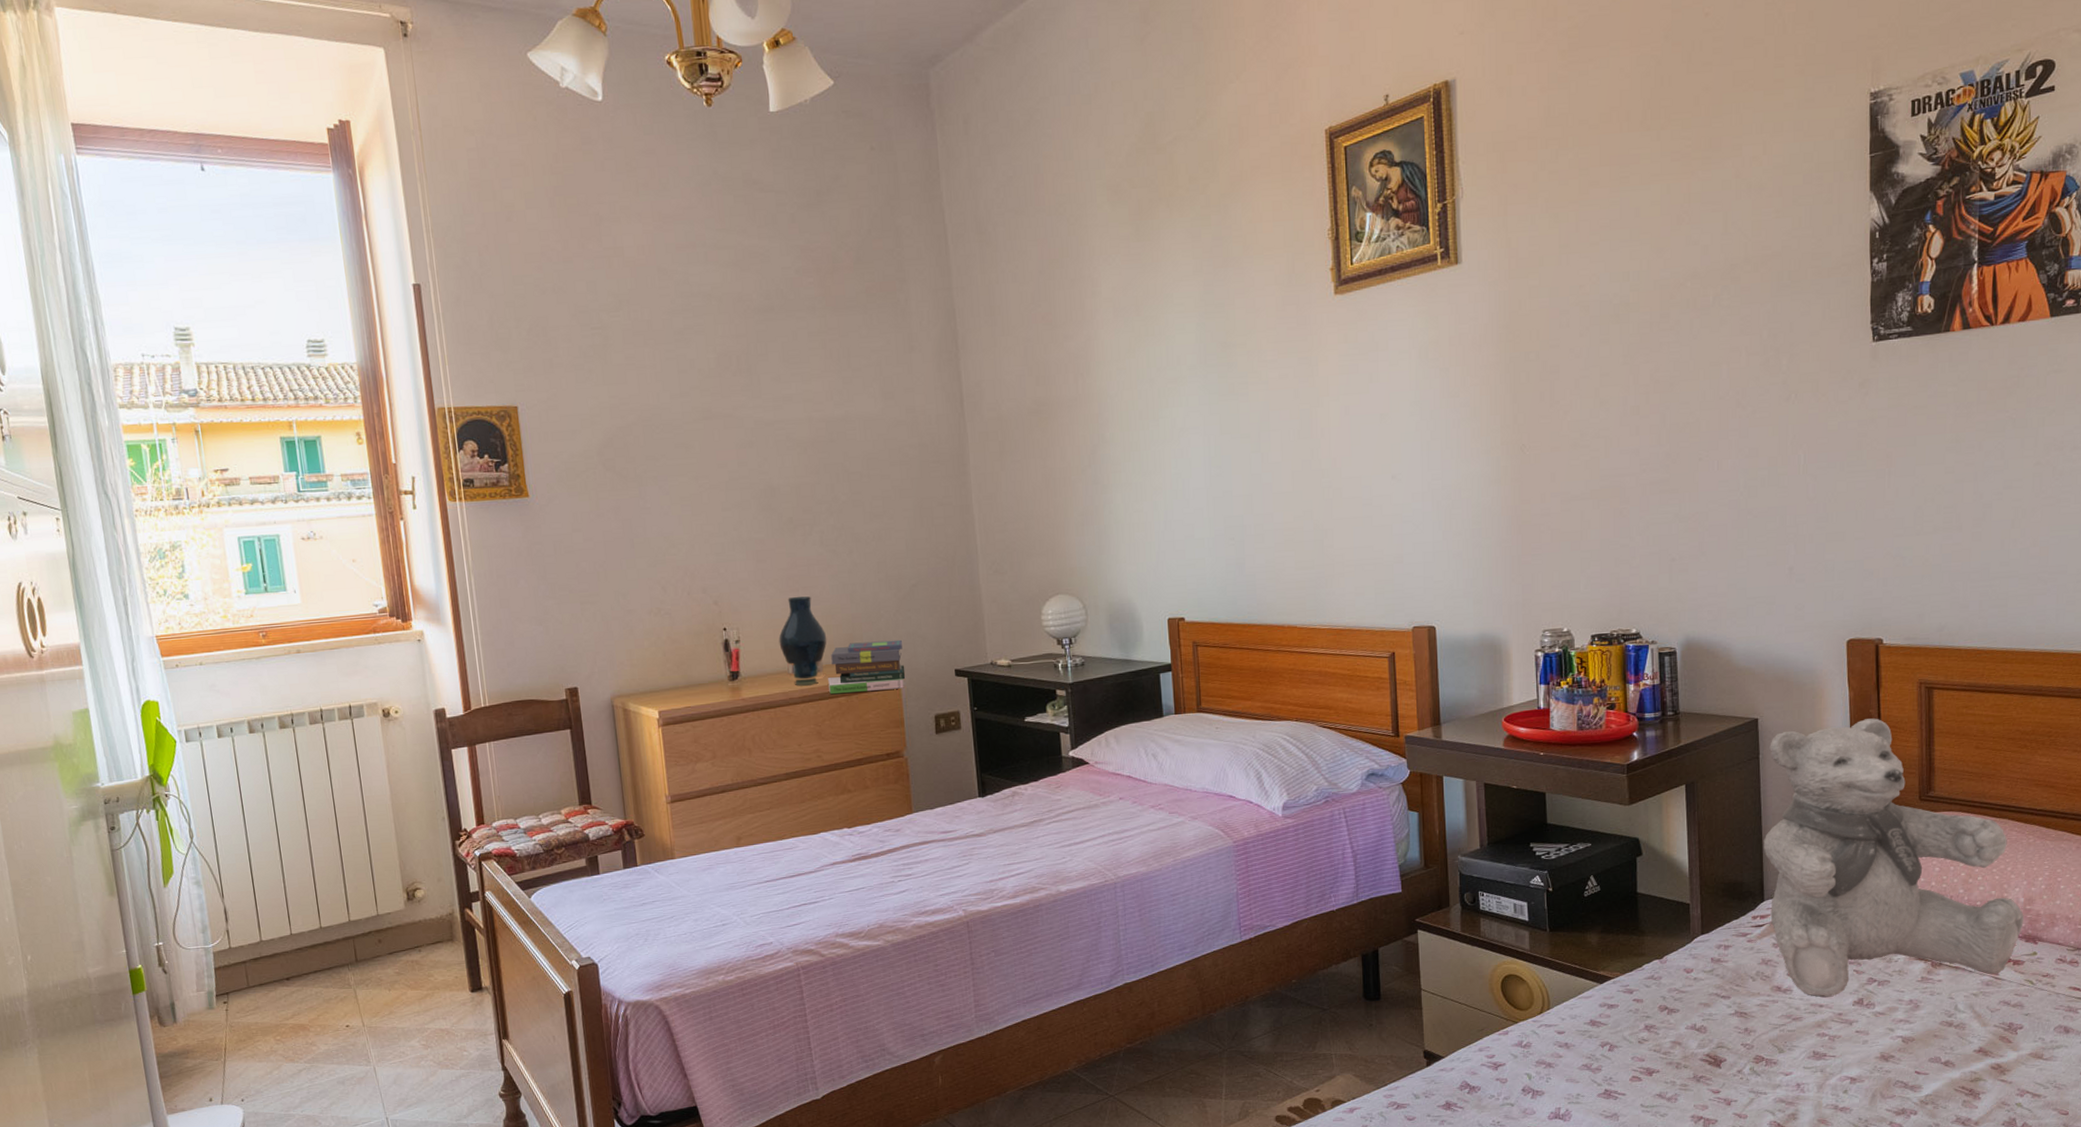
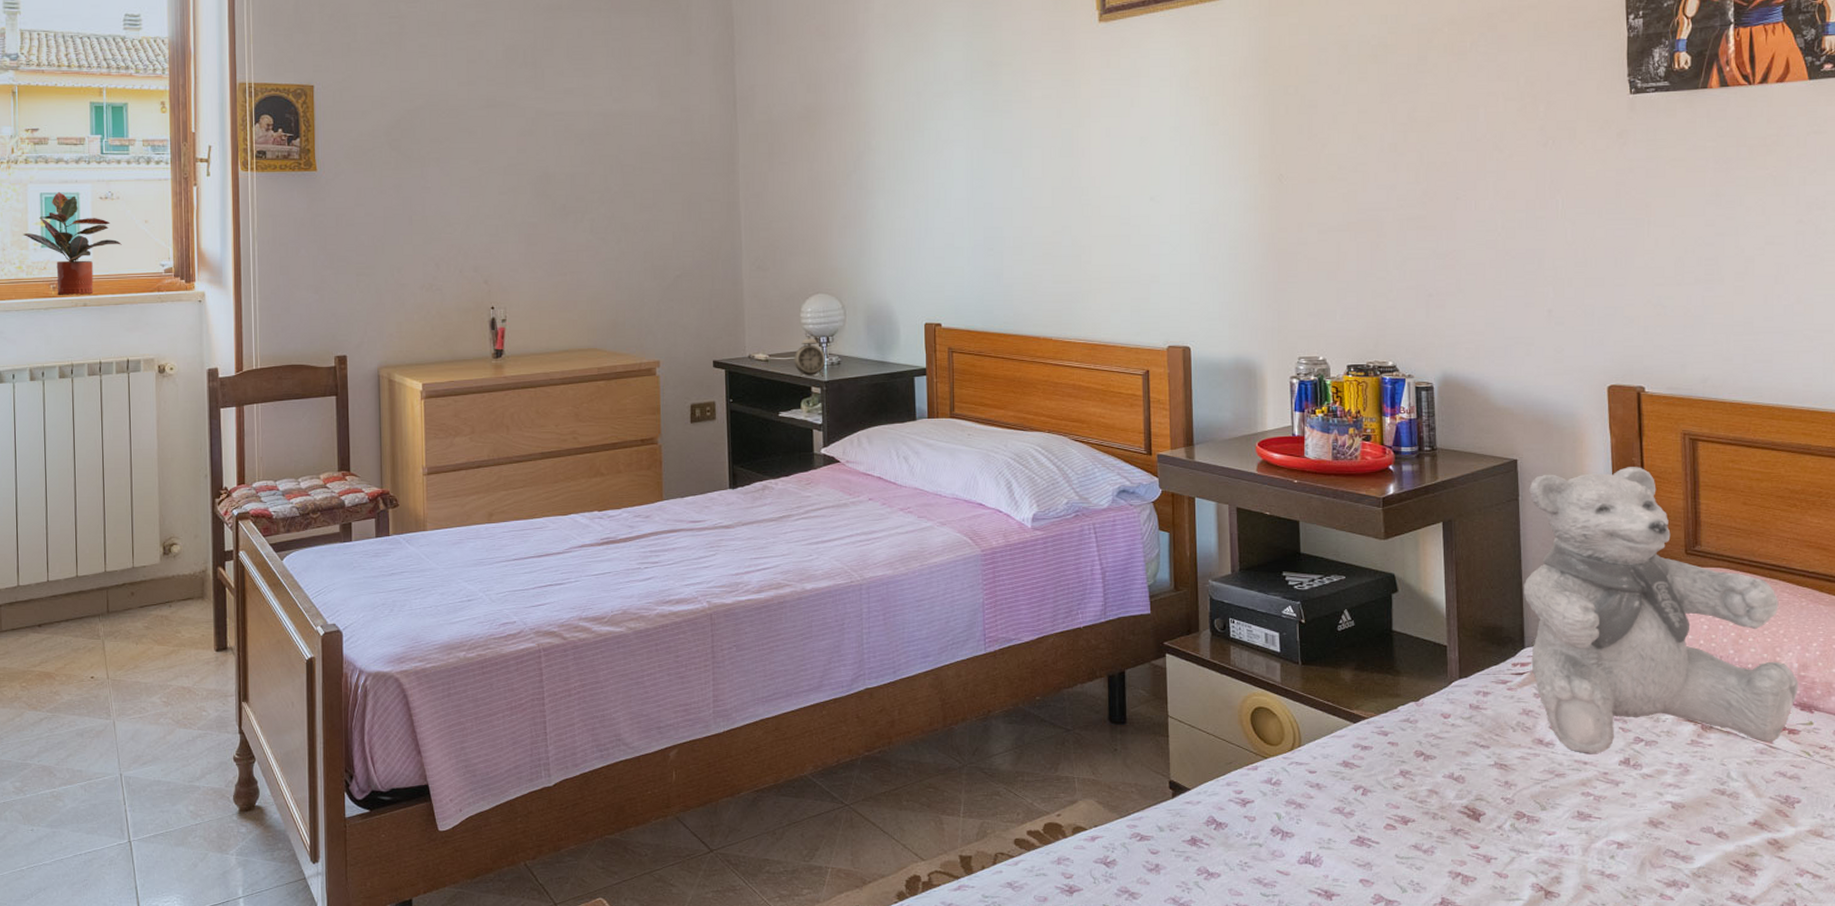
potted plant: none [224,535,331,644] -> present [23,192,122,296]
vase: present [778,596,827,686] -> none [544,281,591,368]
books: present [828,639,906,695] -> none [589,328,665,378]
alarm clock: none [1037,632,1069,681] -> present [794,330,825,377]

